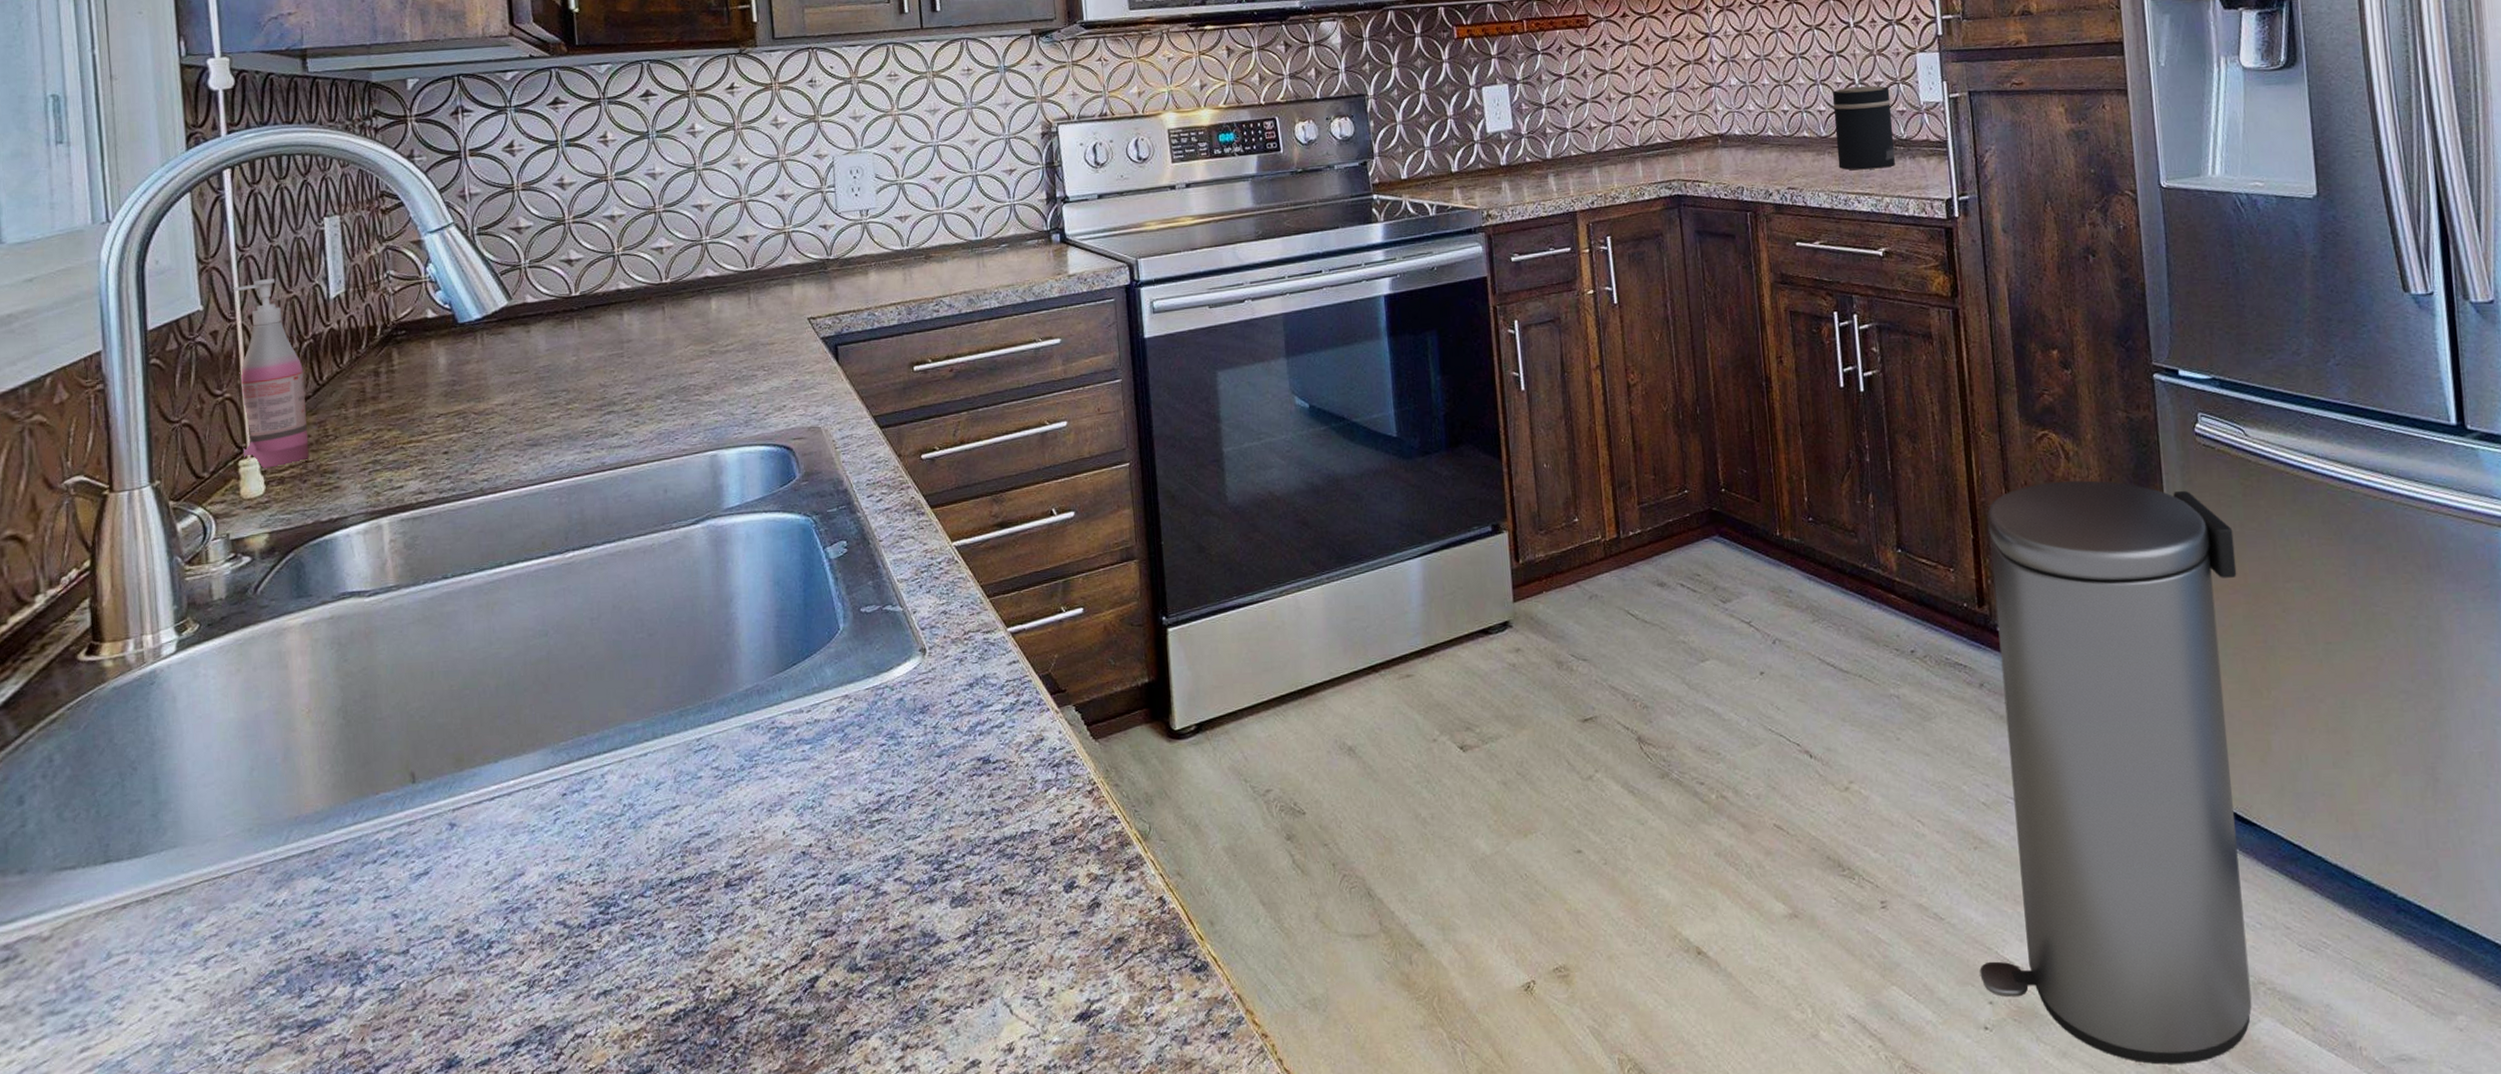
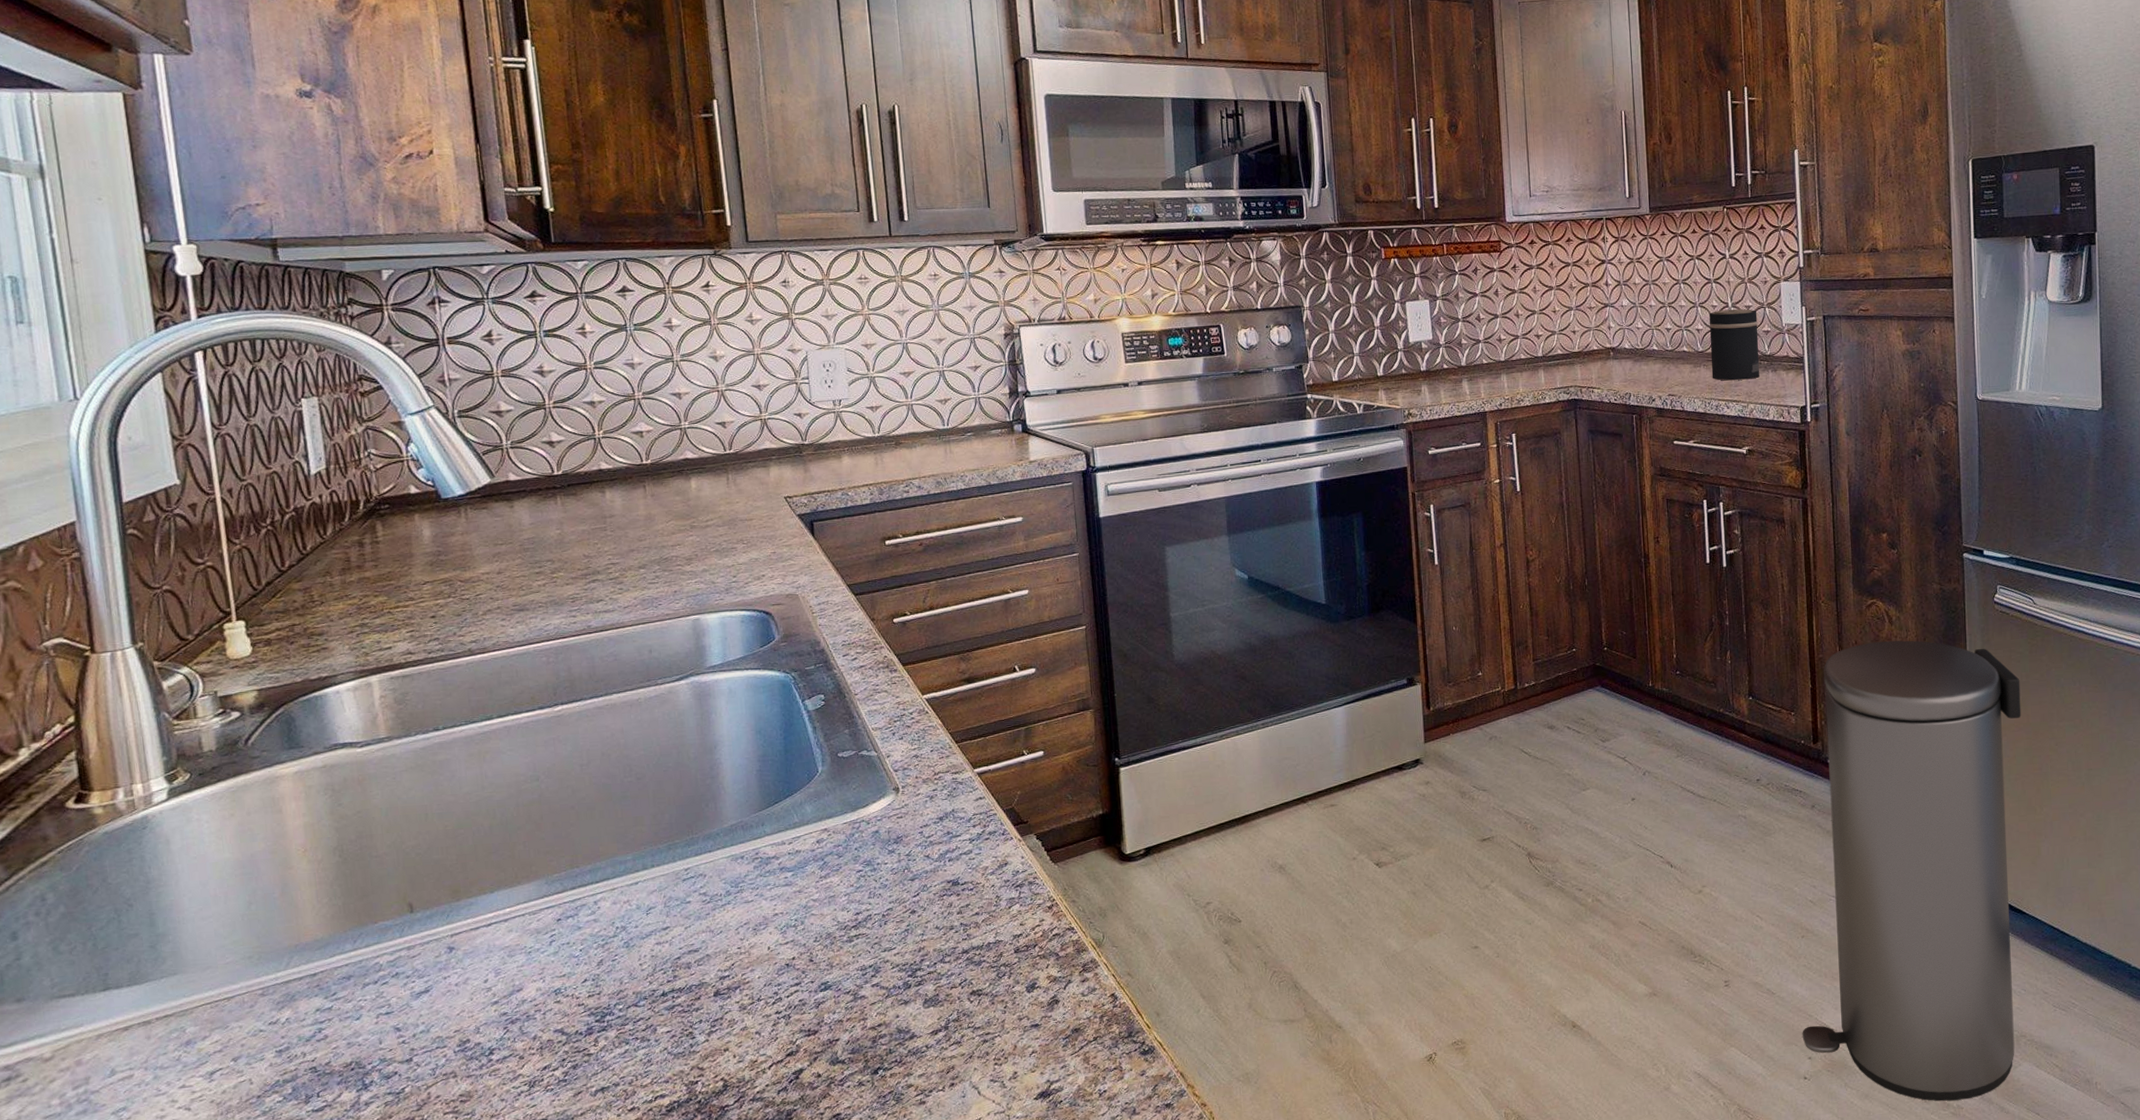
soap dispenser: present [232,278,309,468] -> none [209,455,296,631]

